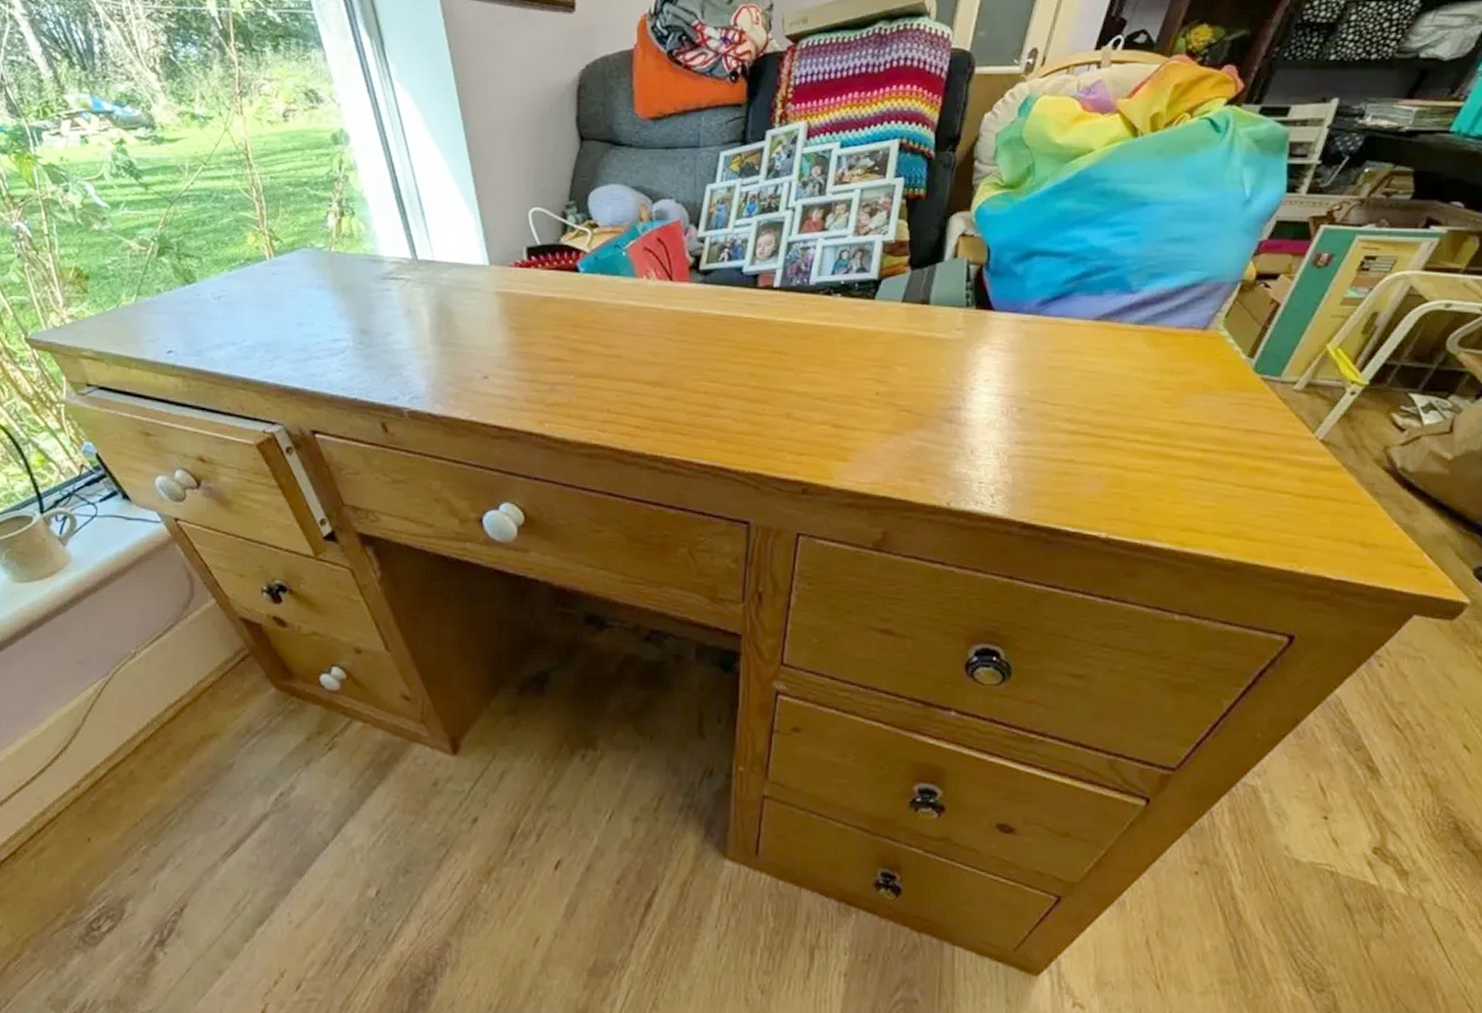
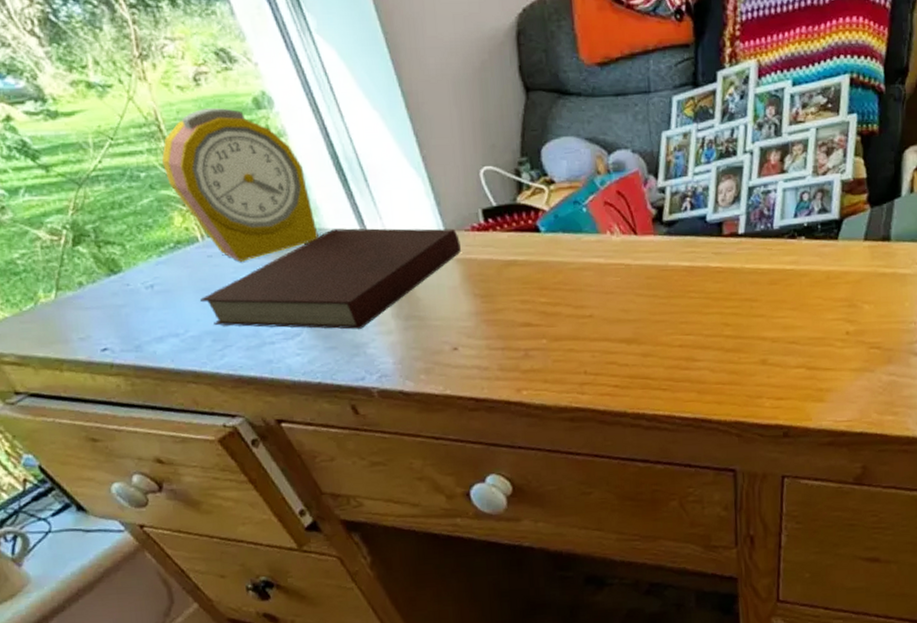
alarm clock: none [244,141,373,281] -> present [161,107,319,262]
notebook: none [259,256,502,351] -> present [199,228,461,329]

